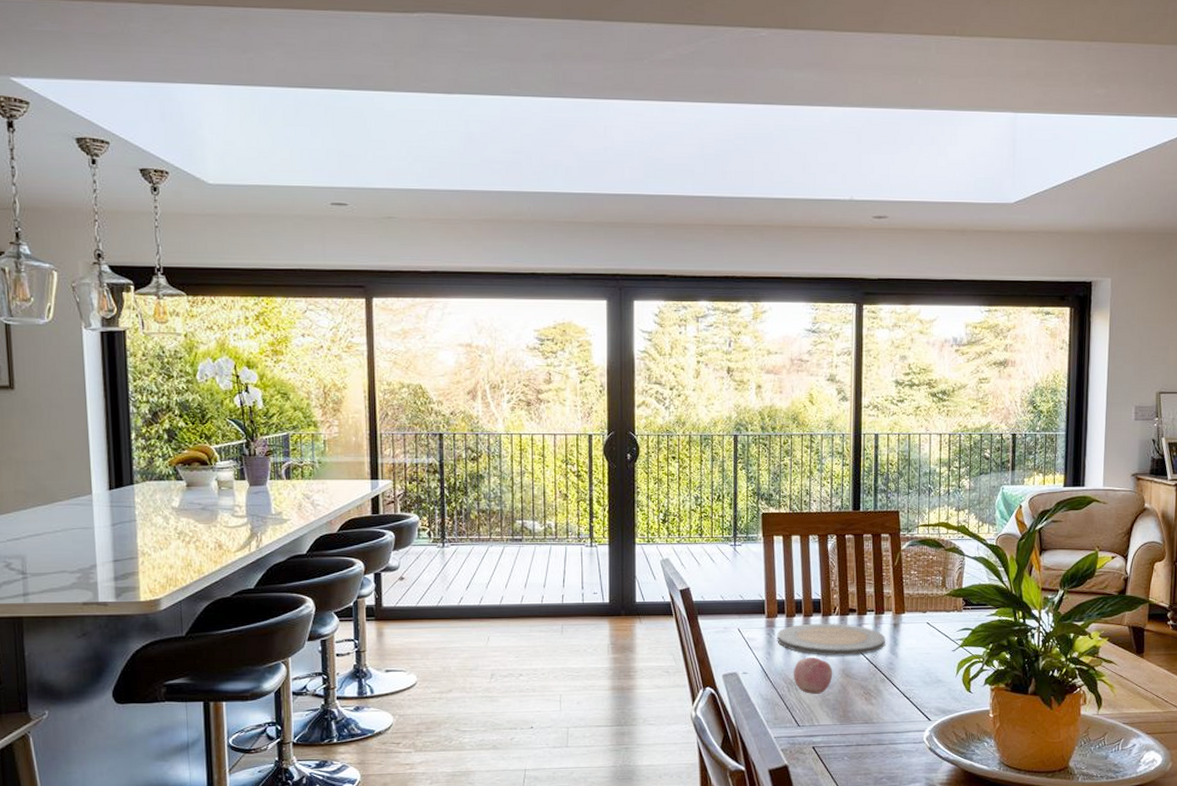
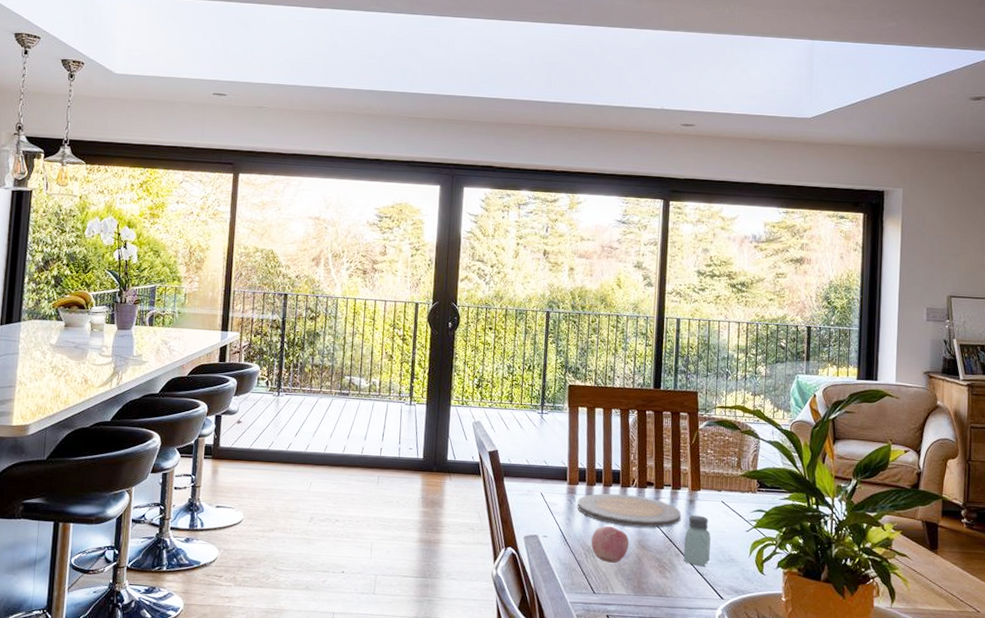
saltshaker: none [889,638,916,690] -> present [683,515,711,567]

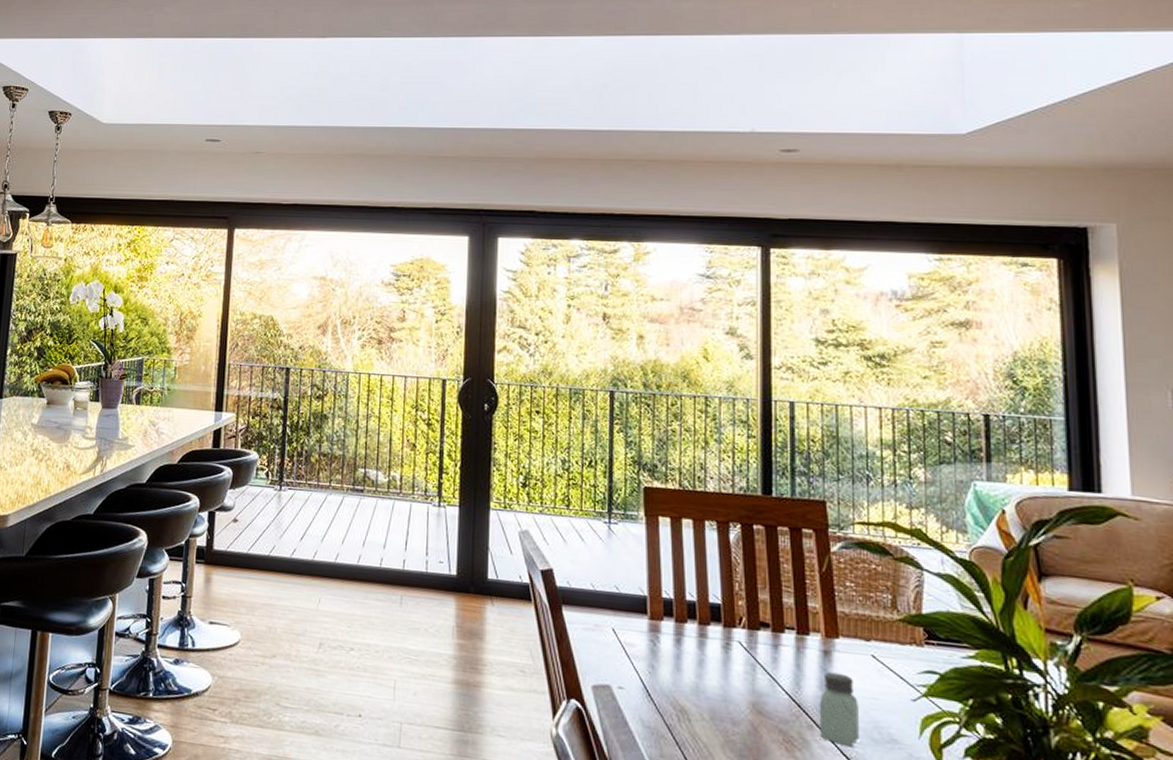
plate: present [577,493,681,528] -> none [663,633,812,687]
apple: present [591,525,629,563] -> none [684,678,739,732]

